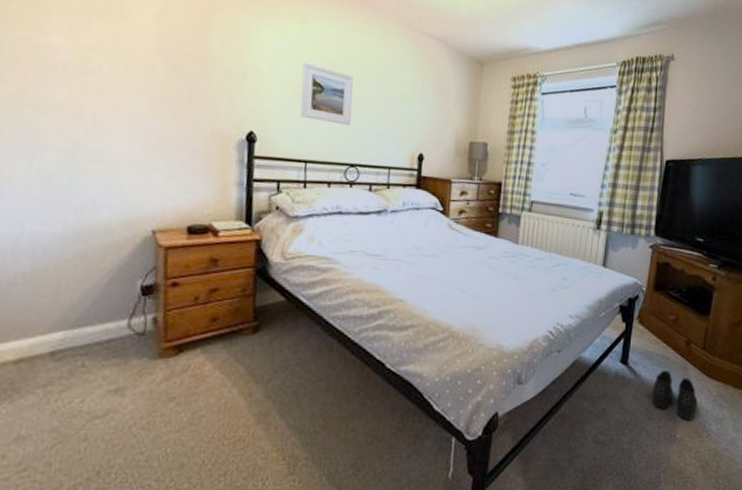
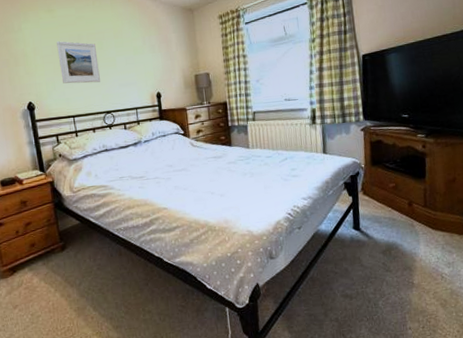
boots: present [651,370,698,420] -> none [385,229,429,268]

